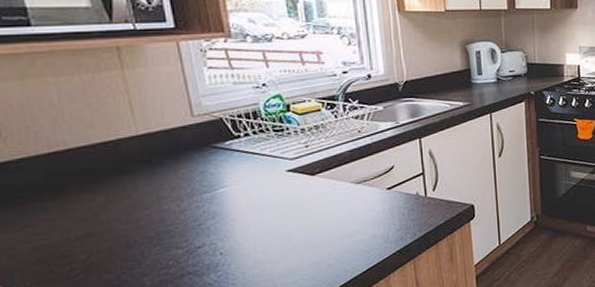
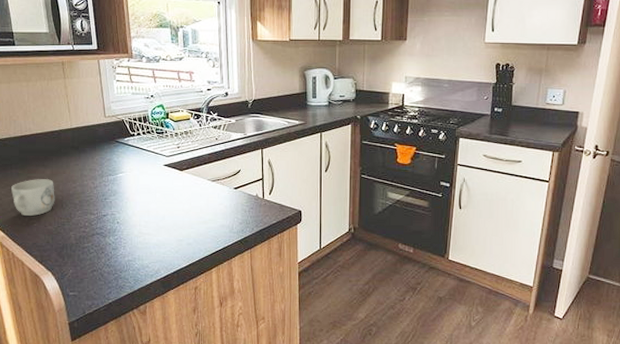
mug: none [34,209,115,266] -> present [11,179,55,216]

